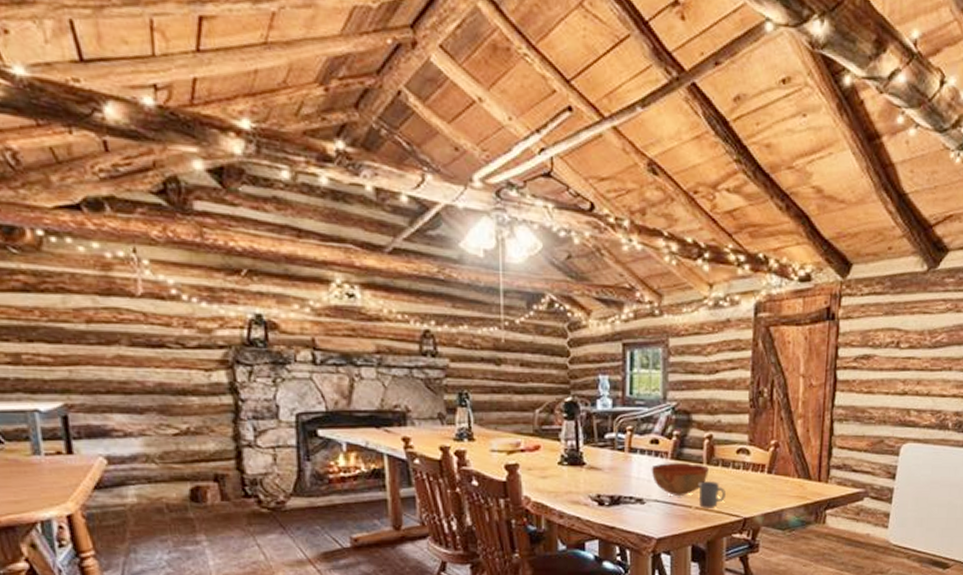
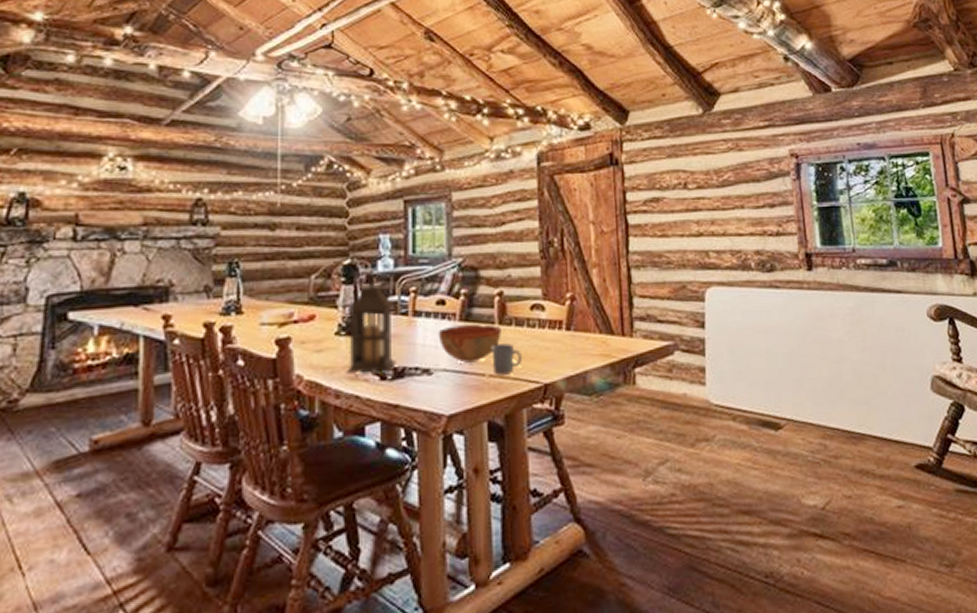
lantern: none [567,407,613,499] -> present [345,268,396,373]

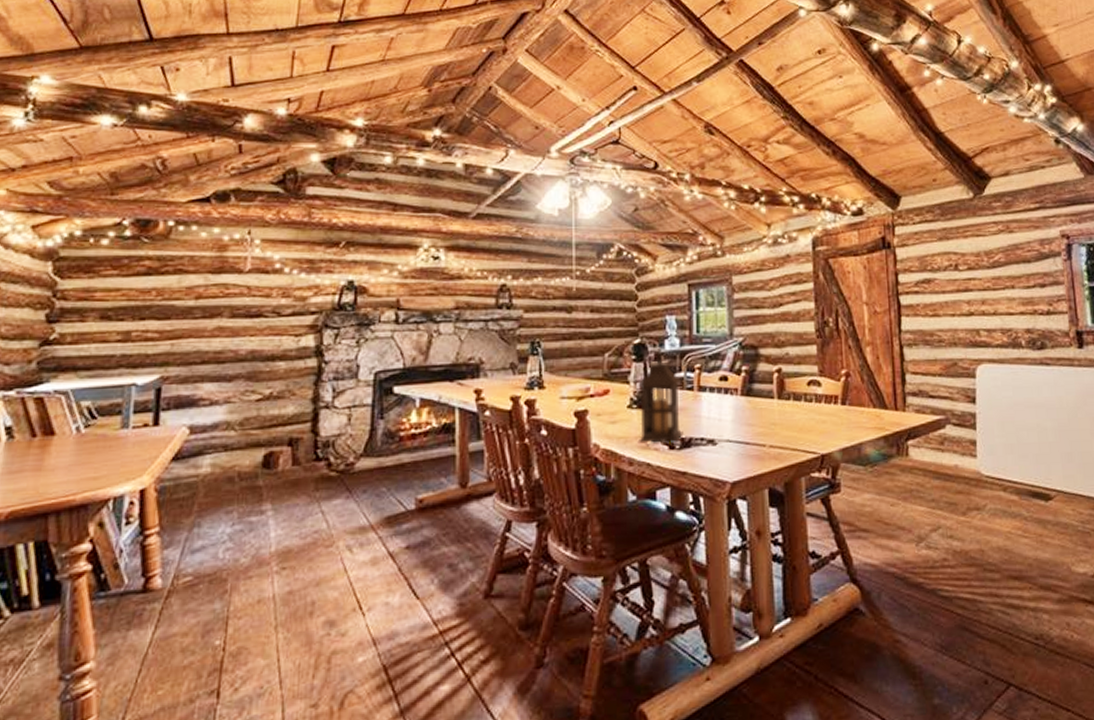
bowl: present [438,324,502,363] -> none [721,399,781,434]
mug: present [491,342,522,377] -> none [771,415,800,447]

